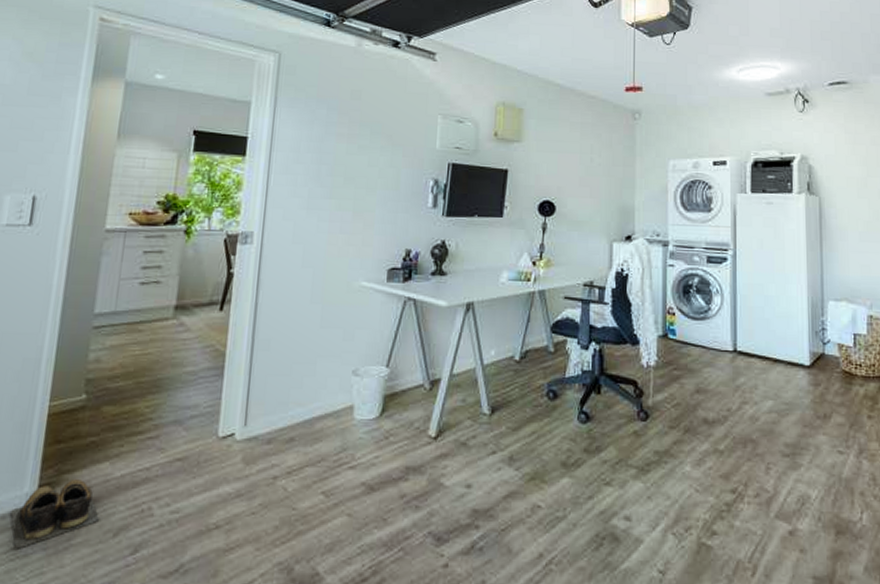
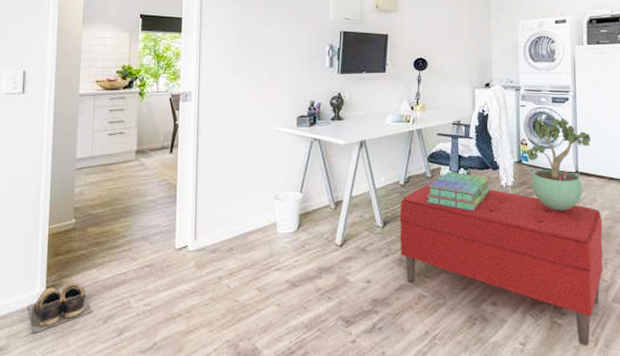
bench: none [510,359,765,576] -> present [400,183,603,346]
stack of books: none [546,345,628,398] -> present [426,171,491,212]
potted plant: none [672,282,754,399] -> present [525,118,592,210]

